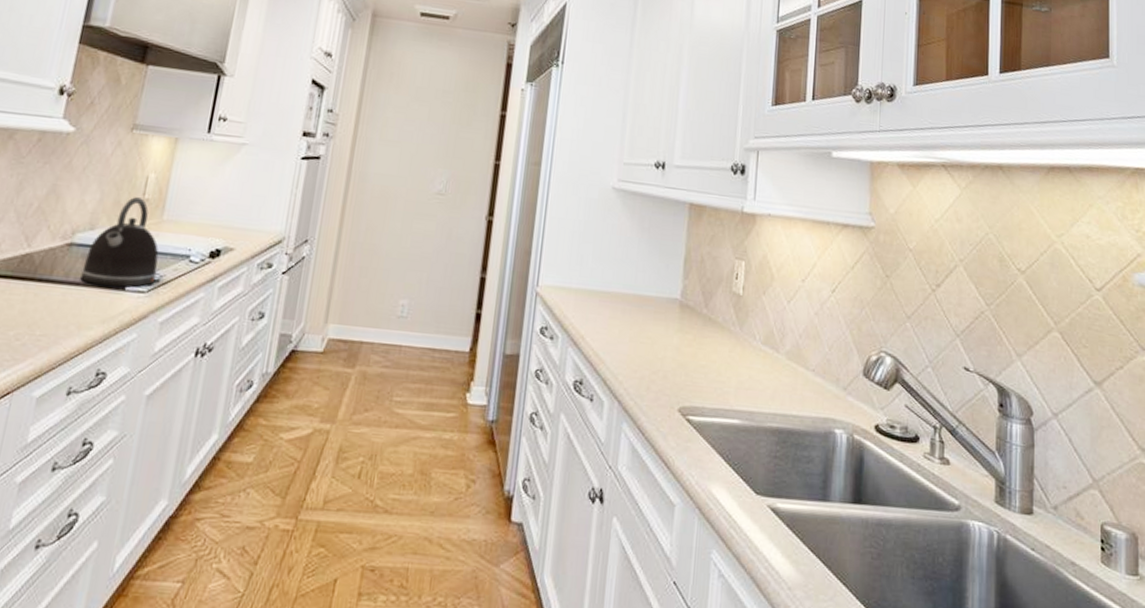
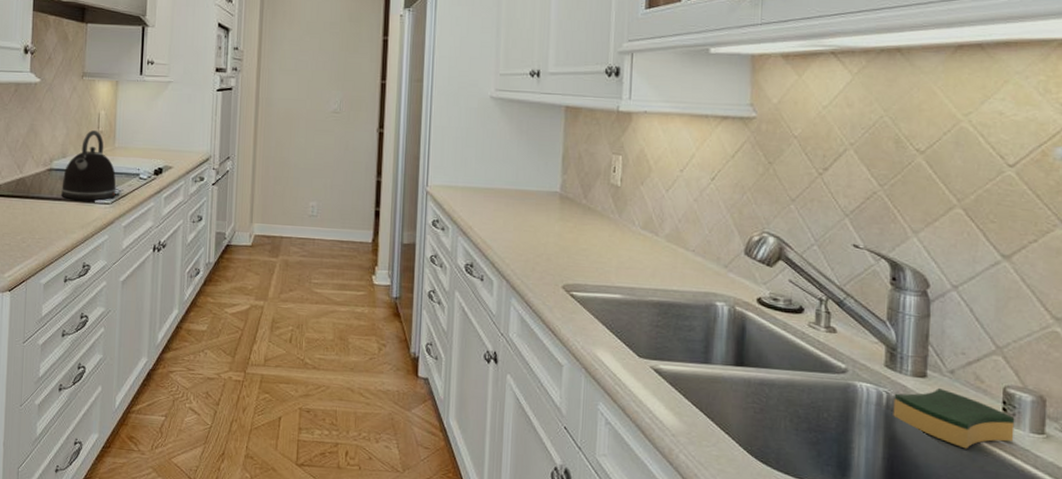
sponge: none [1003,525,1112,595] -> present [893,387,1015,449]

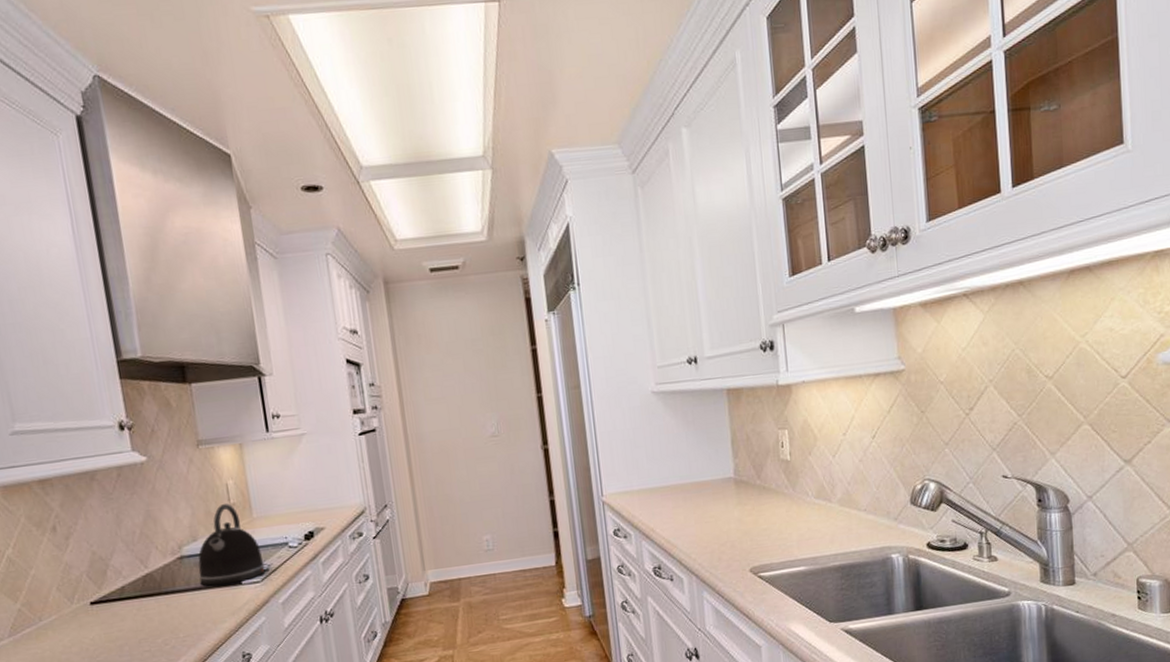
sponge: present [893,387,1015,449] -> none [1051,591,1149,640]

